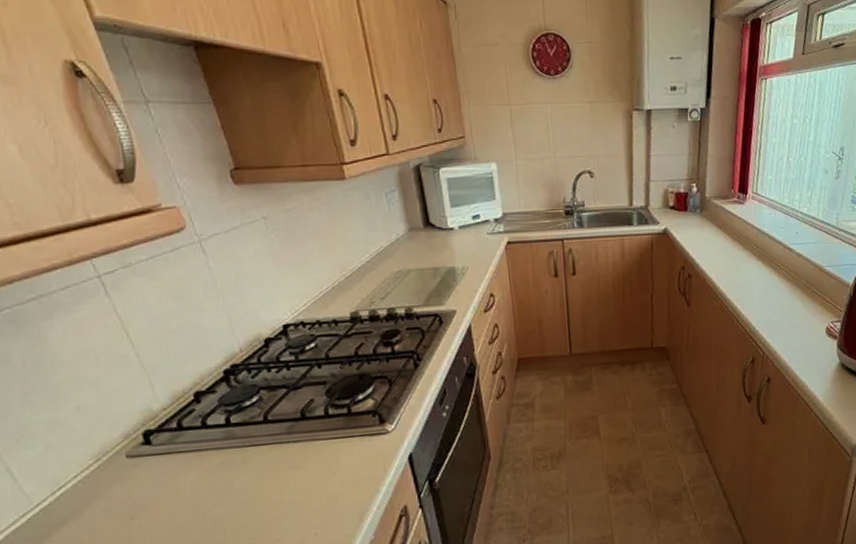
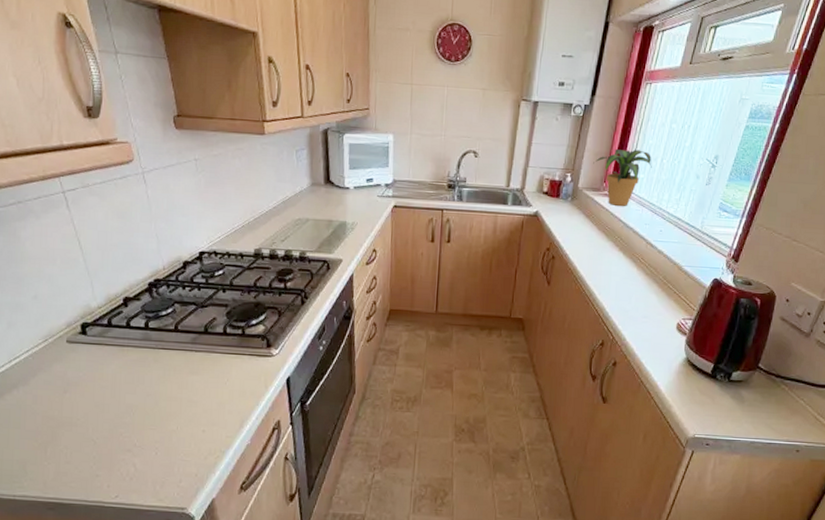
potted plant: none [720,150,779,212] -> present [596,149,652,206]

